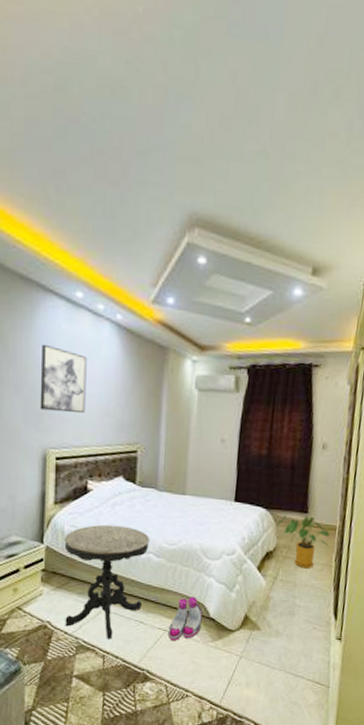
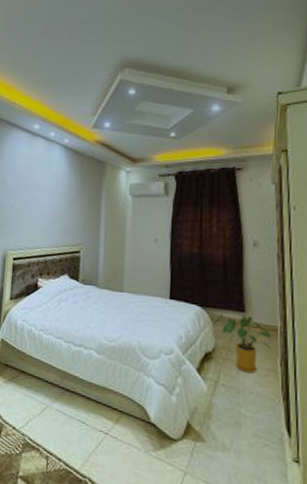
wall art: present [40,344,87,413] -> none [3,166,41,220]
side table: present [64,524,150,639] -> none [13,319,91,439]
boots: present [169,596,203,642] -> none [110,397,143,447]

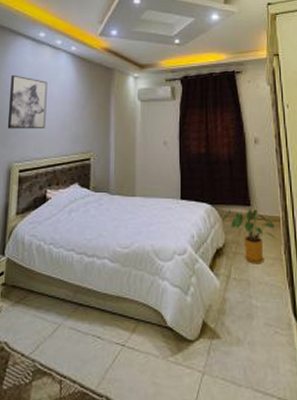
wall art: none [3,166,41,220] -> present [7,74,48,130]

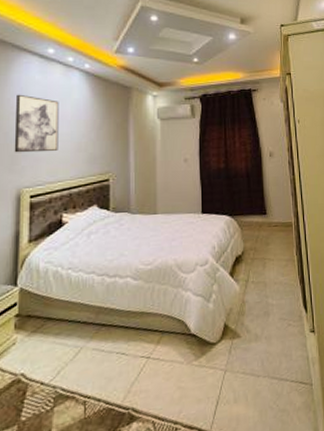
house plant: present [223,209,276,264] -> none [241,217,289,267]

